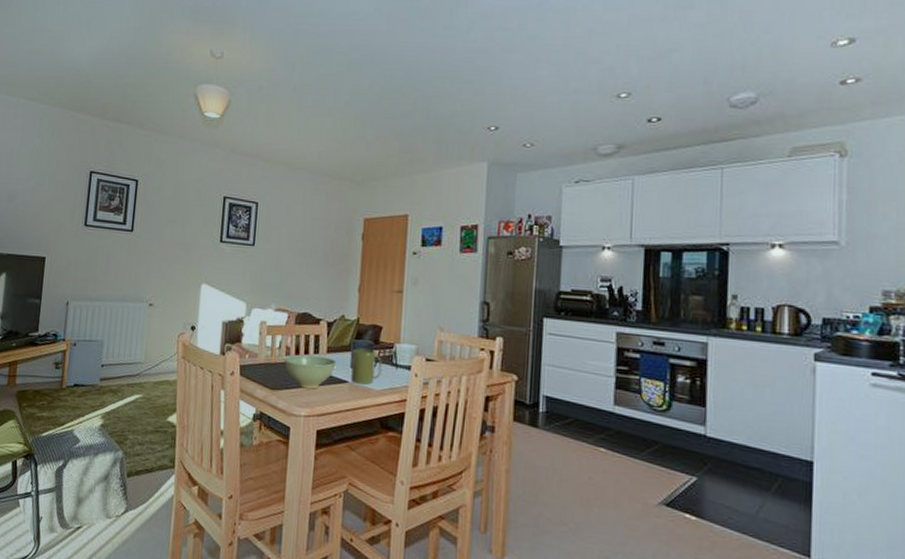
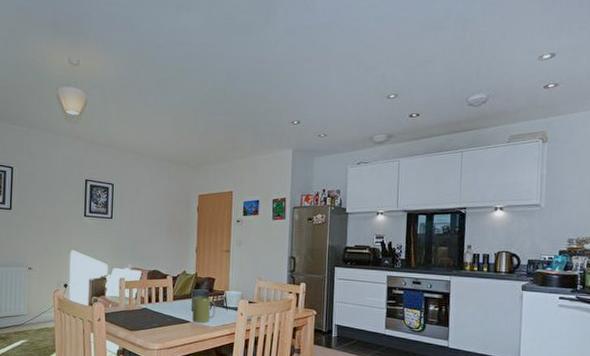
bowl: present [284,355,337,390] -> none [139,303,181,329]

